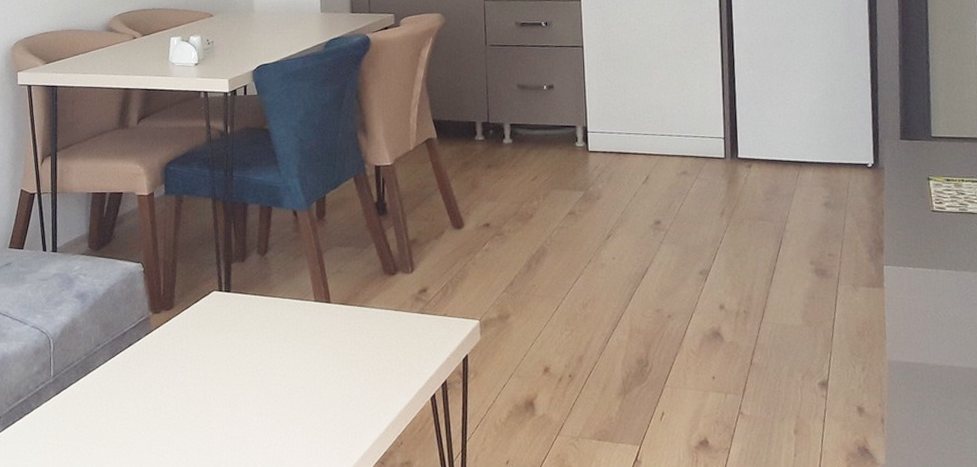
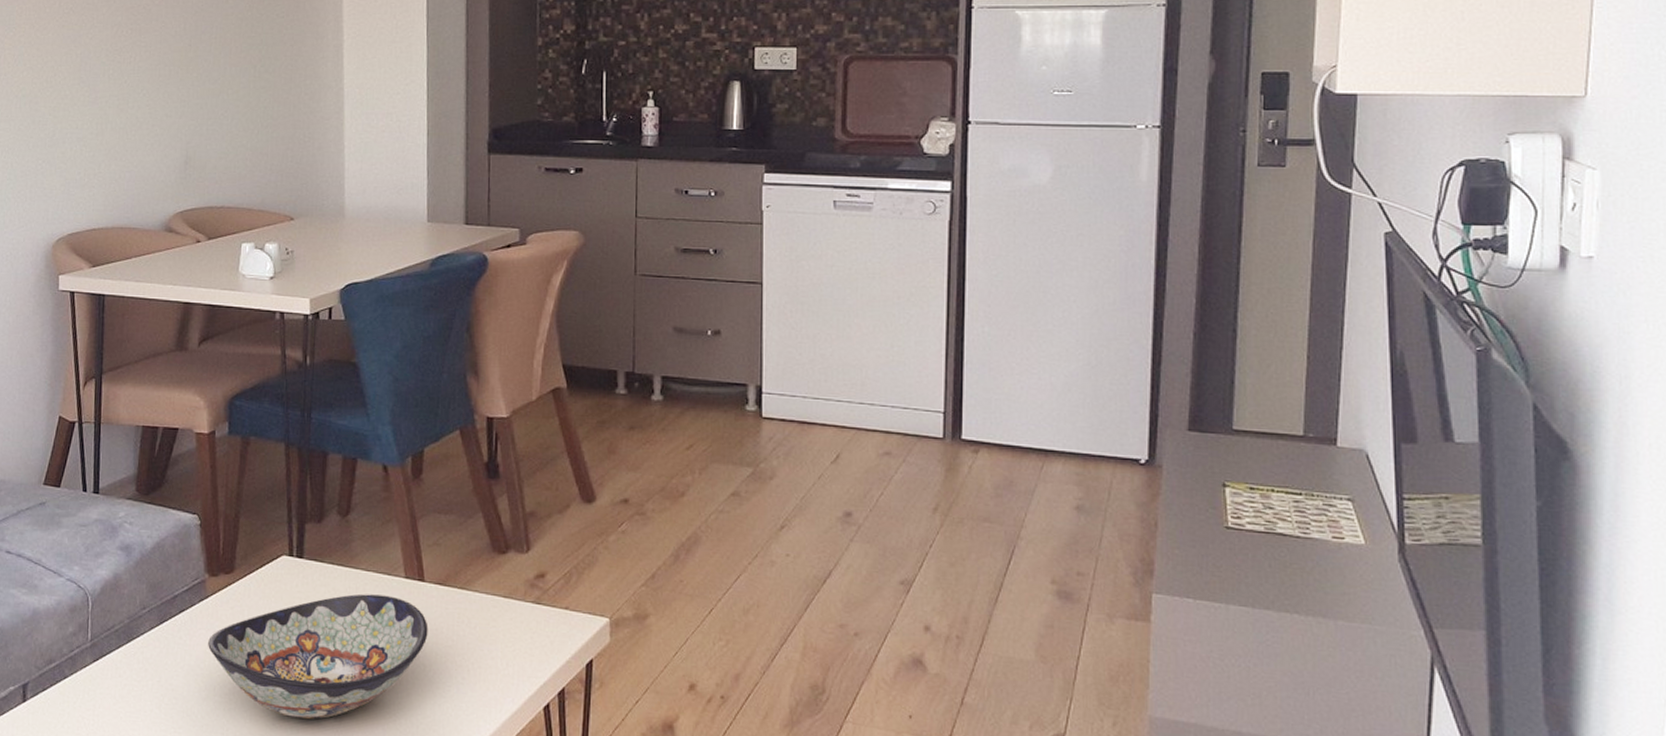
decorative bowl: none [154,317,335,426] -> present [208,594,429,719]

